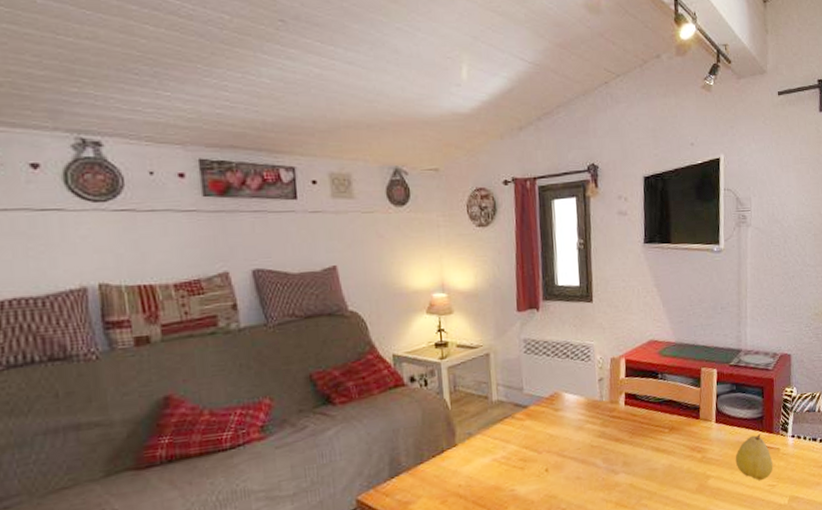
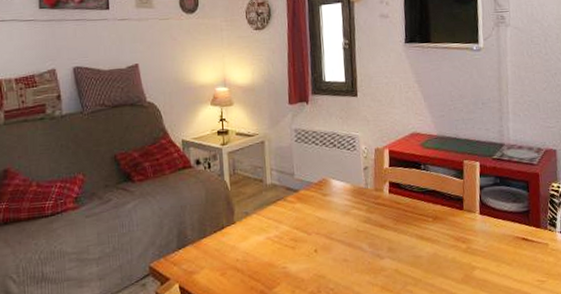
fruit: present [735,434,773,481] -> none [501,228,542,276]

